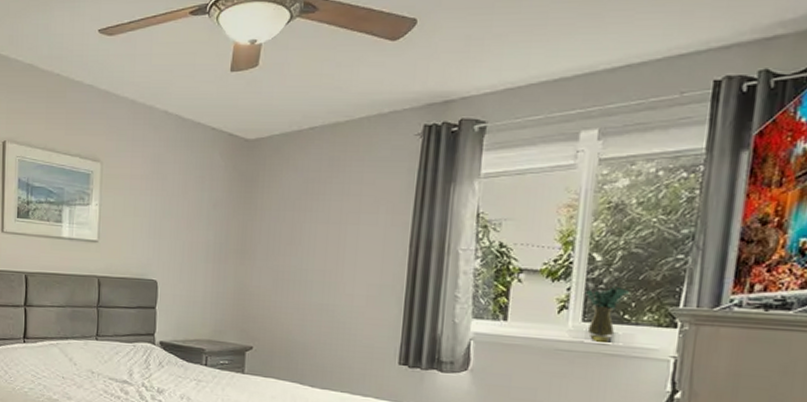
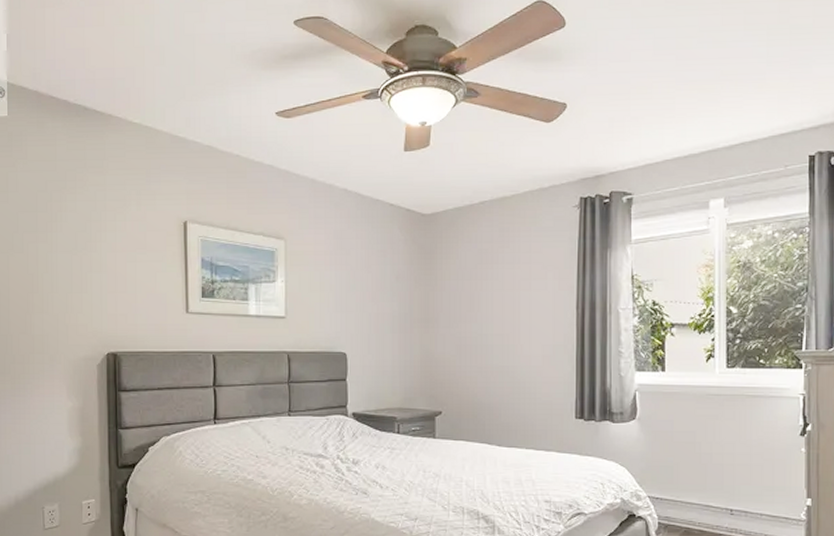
vase: present [585,285,629,342] -> none [726,333,761,385]

